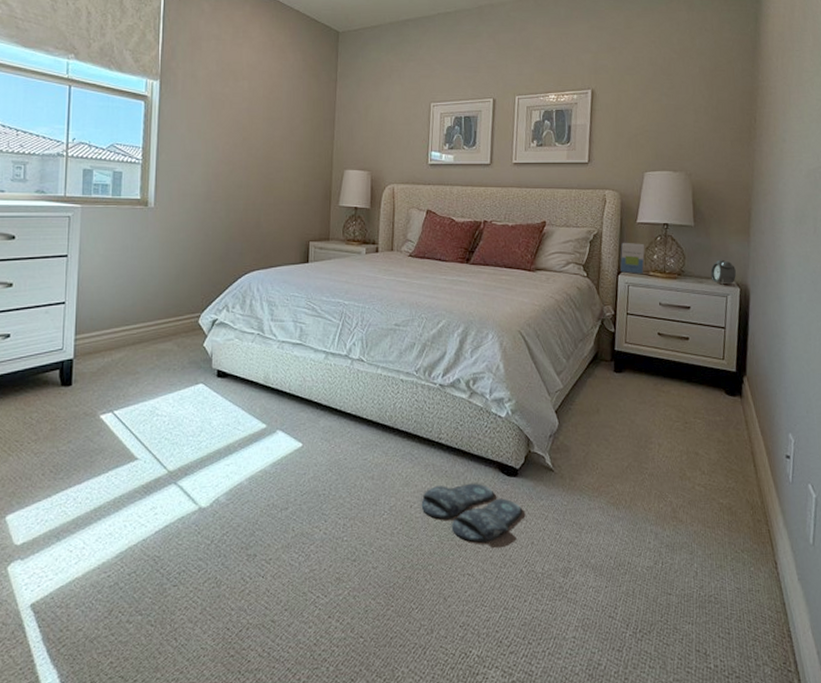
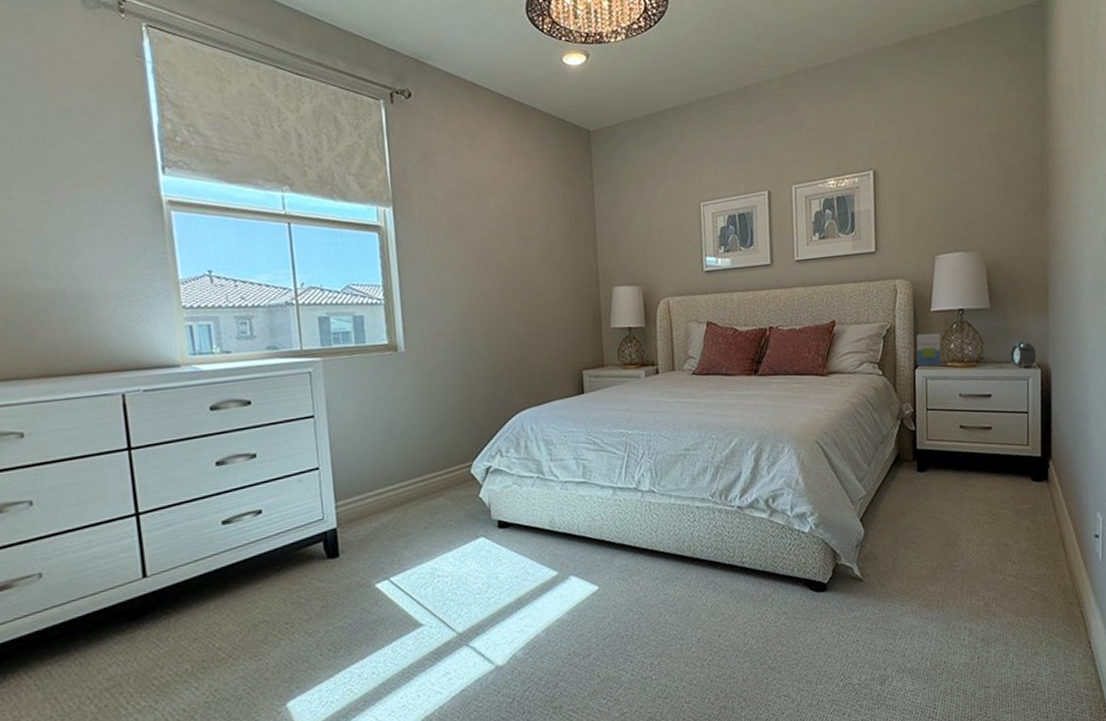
slippers: present [421,483,523,543] -> none [729,603,835,663]

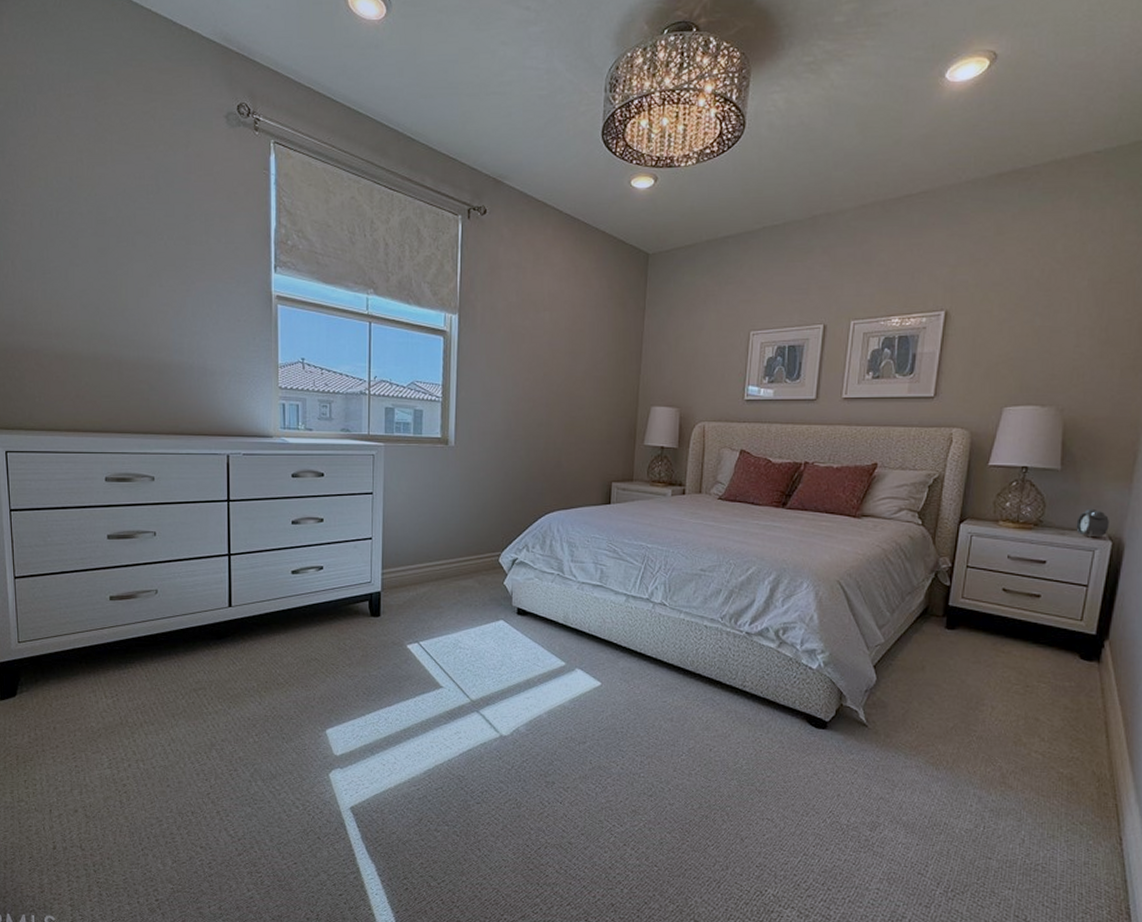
book: present [916,333,942,367] -> none [963,487,996,523]

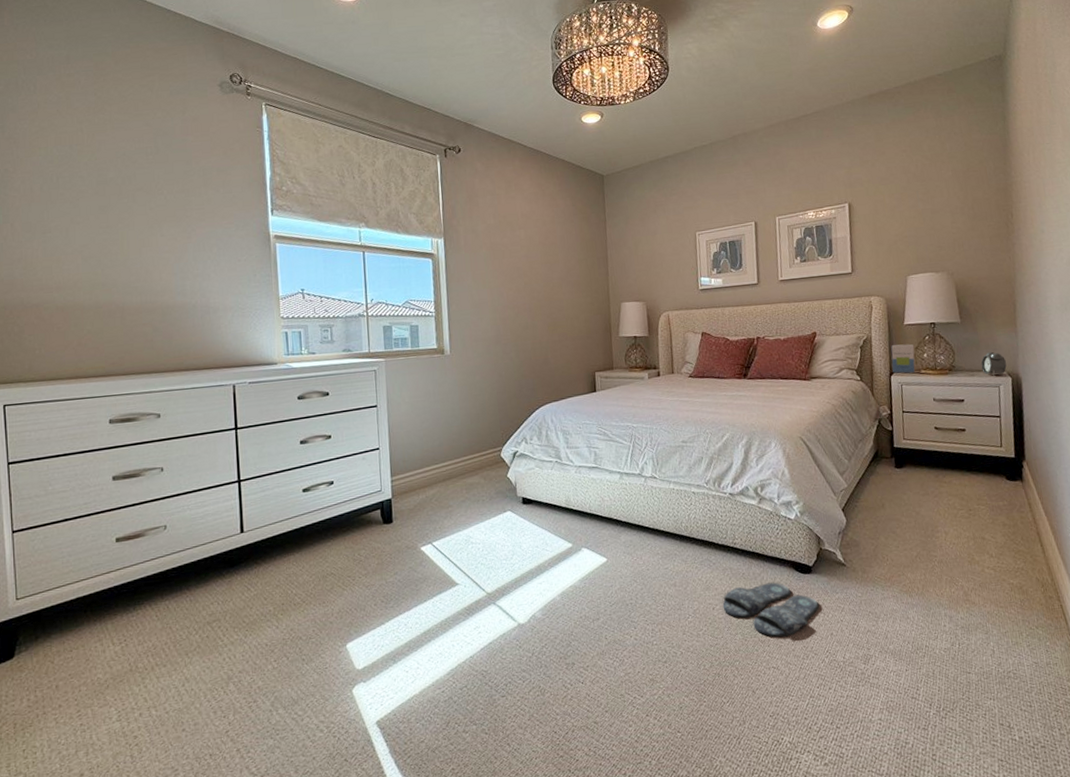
slippers: none [721,732,830,790] -> present [722,582,820,637]
book: none [963,487,996,523] -> present [891,344,916,374]

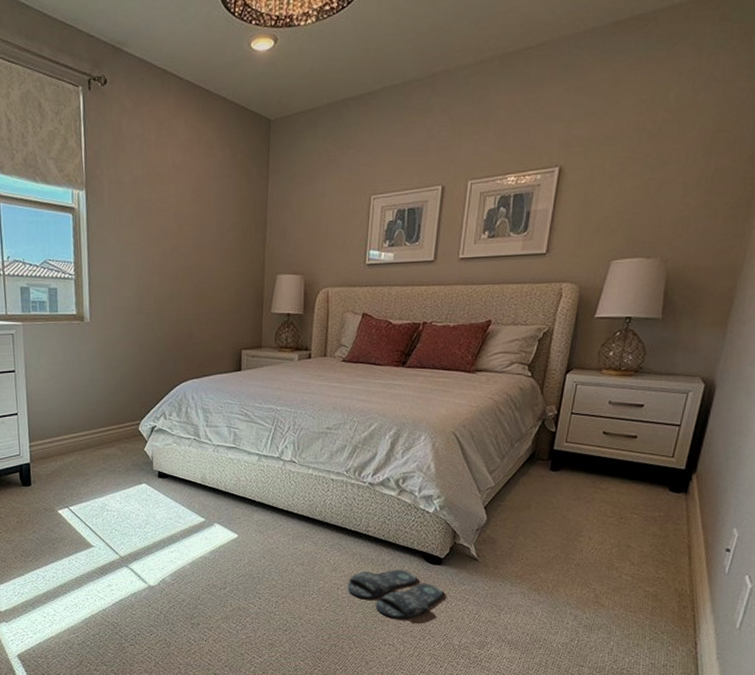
book: present [891,344,916,374] -> none [570,339,601,372]
alarm clock: present [981,351,1007,376] -> none [672,353,704,381]

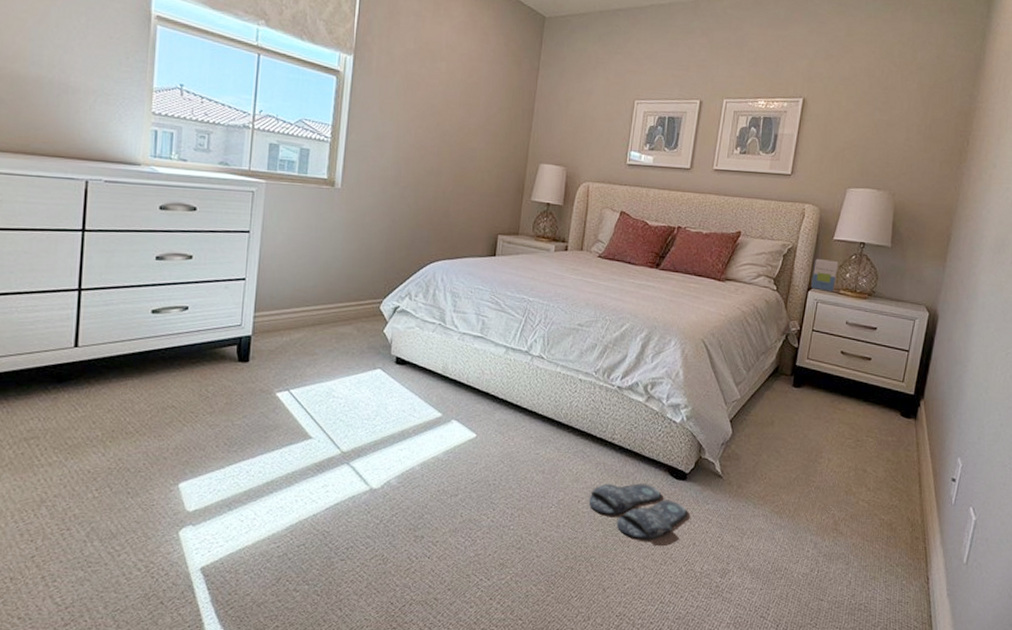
book: none [570,339,601,372] -> present [811,258,839,292]

